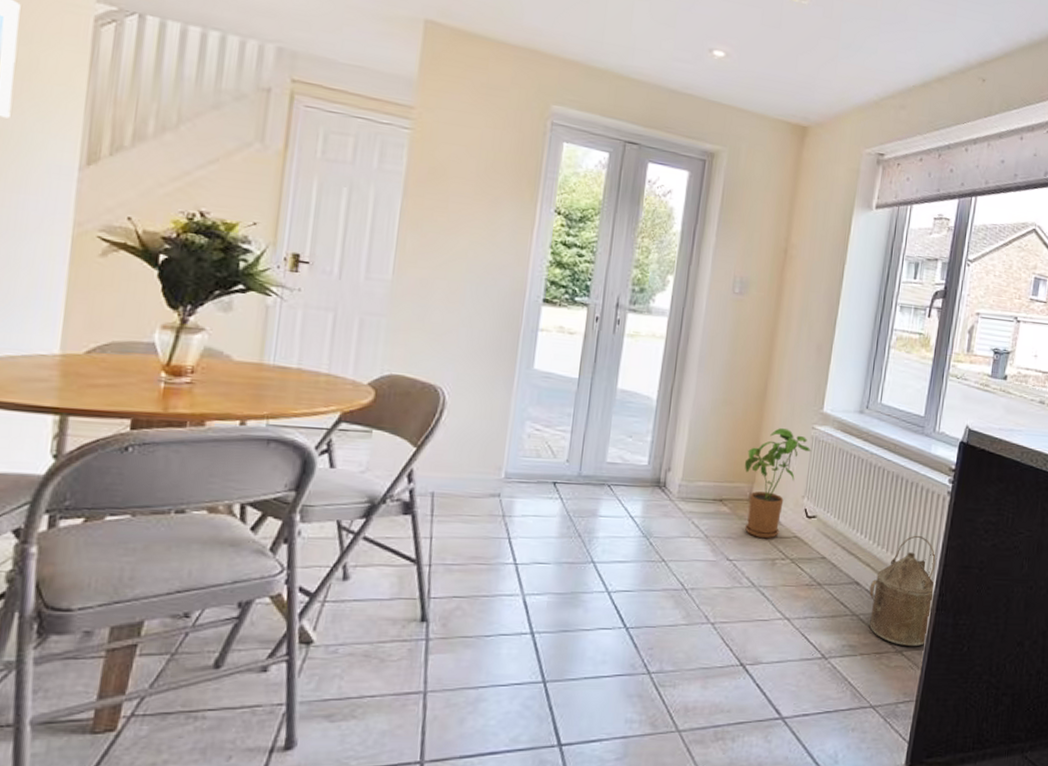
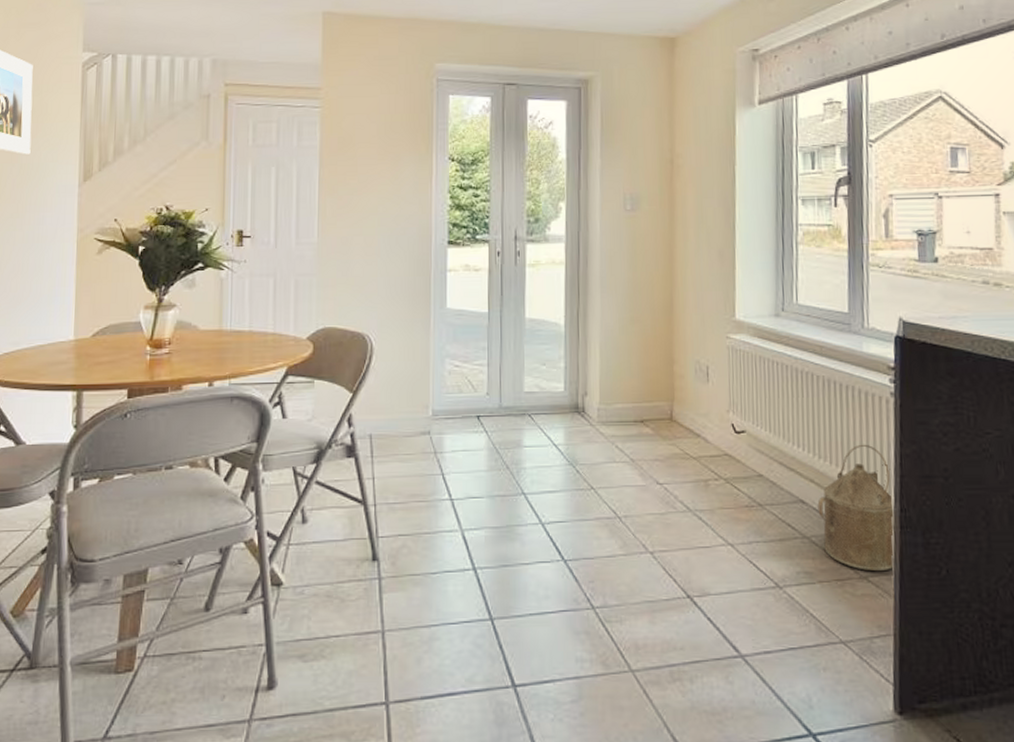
house plant: present [744,428,811,539] -> none [660,341,729,459]

